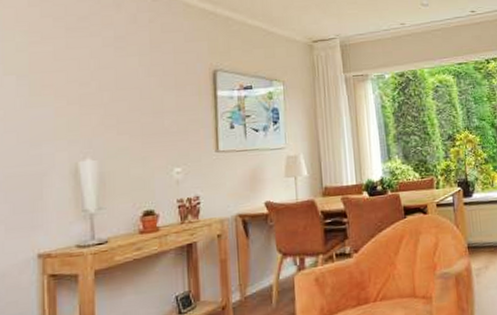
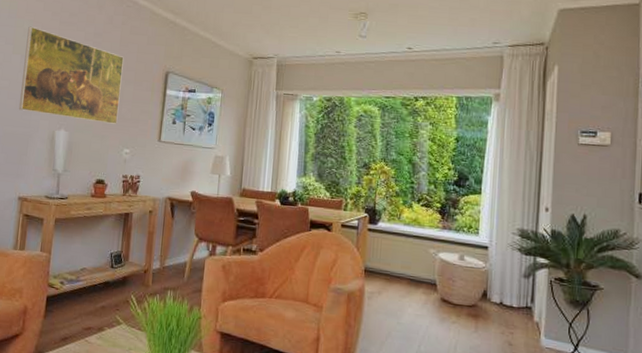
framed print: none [22,38,161,145] -> present [19,26,124,124]

